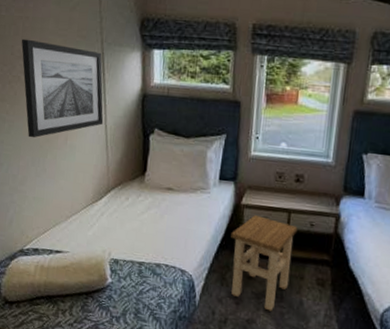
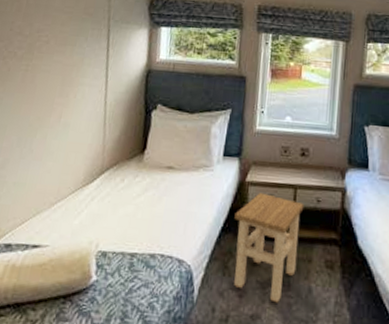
wall art: present [21,39,104,138] -> none [17,15,108,117]

